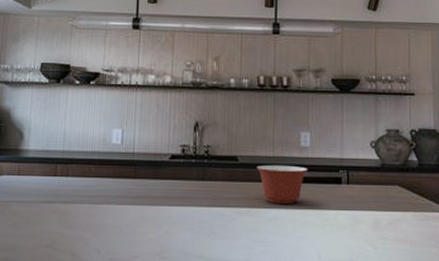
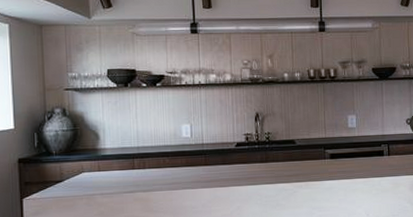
mixing bowl: present [257,164,308,204] -> none [312,144,356,176]

